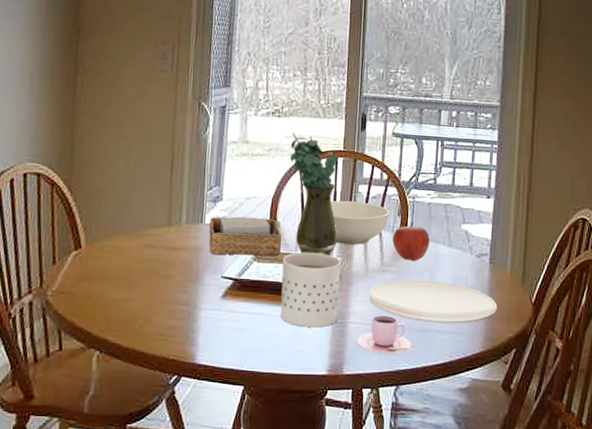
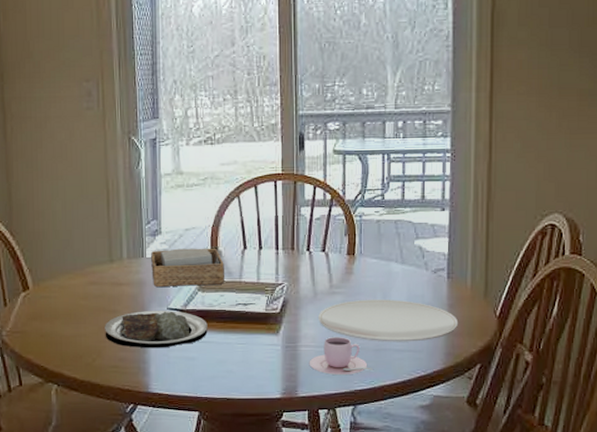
plate: none [155,278,260,318] -> present [105,311,208,349]
mug: present [280,252,342,328] -> none [227,279,289,353]
vase: present [290,133,338,257] -> none [227,159,282,282]
bowl: present [330,200,390,245] -> none [272,224,336,268]
apple: present [392,222,430,261] -> none [341,241,381,281]

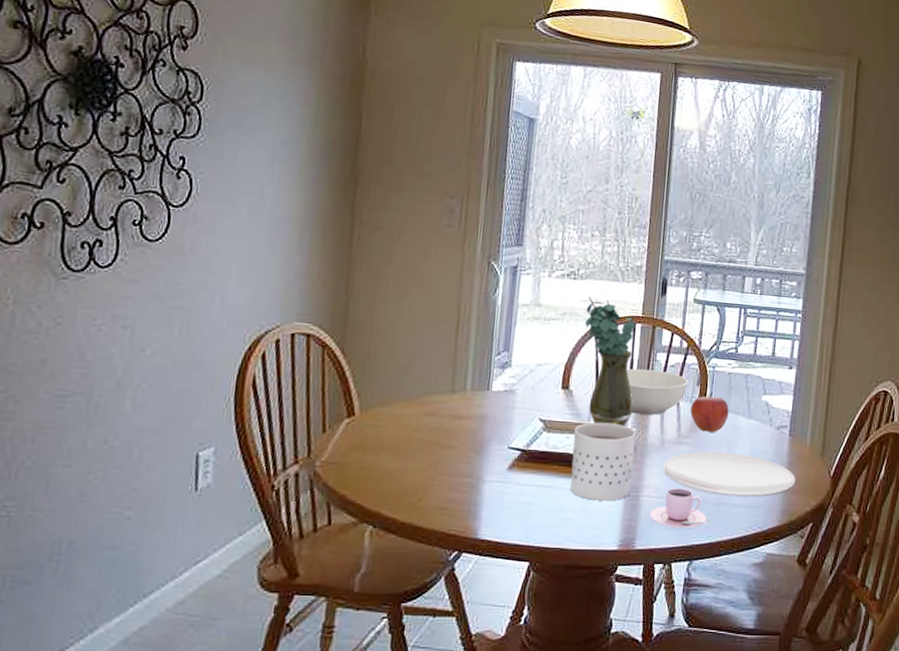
plate: present [105,311,208,349] -> none [435,448,549,491]
napkin holder: present [151,248,224,287] -> none [496,384,574,426]
vase: none [227,159,282,282] -> present [585,296,636,427]
mug: none [227,279,289,353] -> present [570,422,637,501]
bowl: none [272,224,336,268] -> present [626,368,689,415]
apple: none [341,241,381,281] -> present [690,392,729,432]

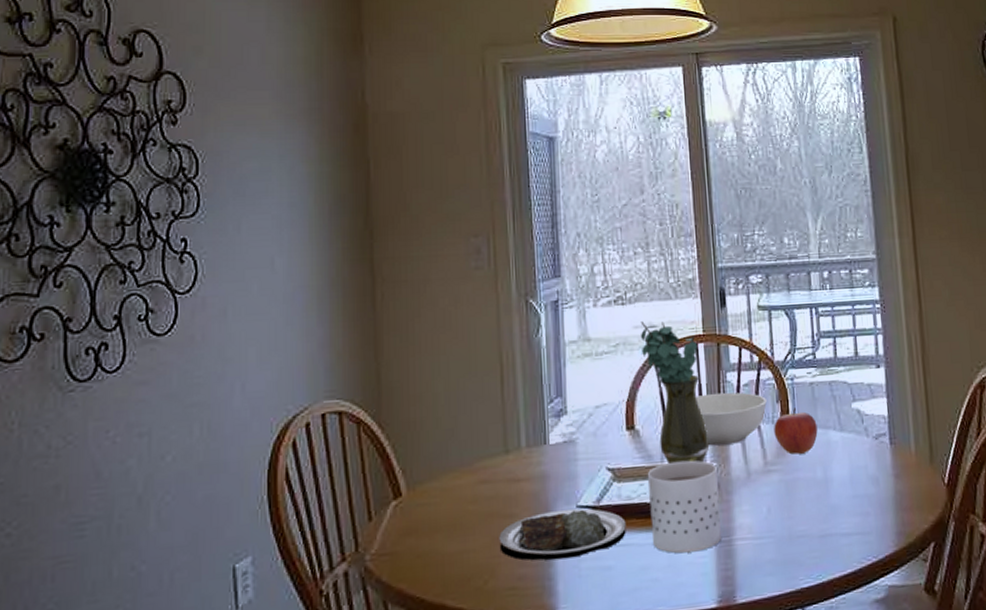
plate: none [435,448,549,491] -> present [499,508,626,561]
teacup: present [649,488,713,529] -> none [746,523,821,572]
plate: present [663,451,796,498] -> none [754,473,907,526]

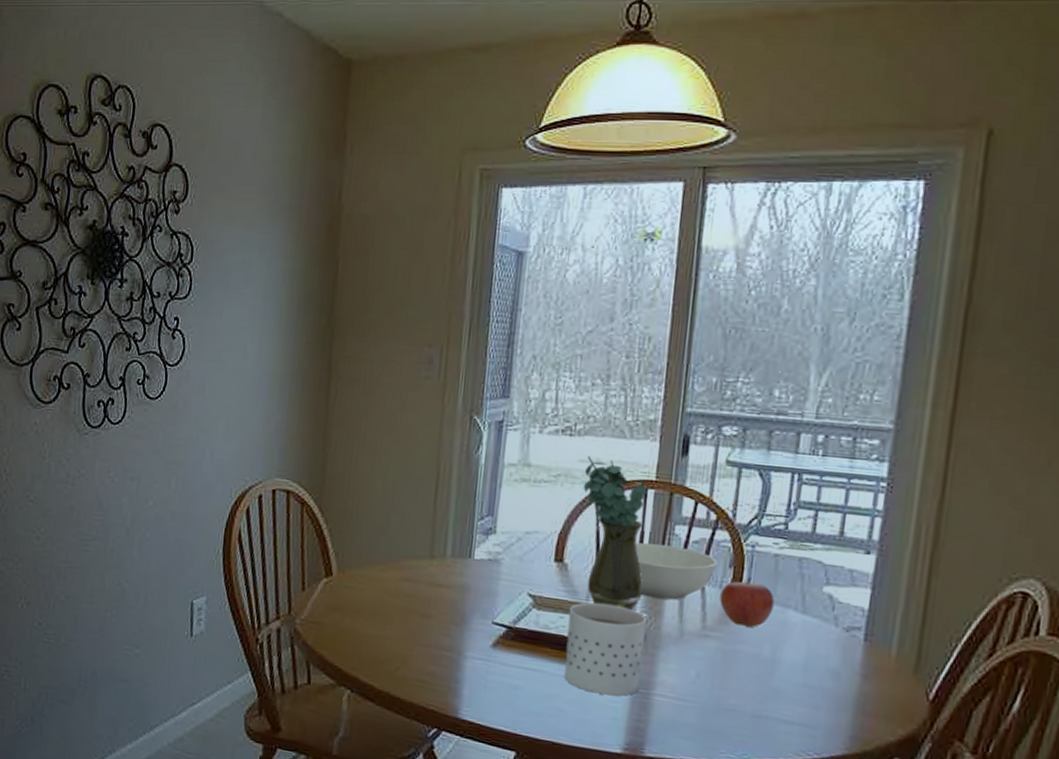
plate: present [499,508,626,561] -> none [413,620,540,669]

